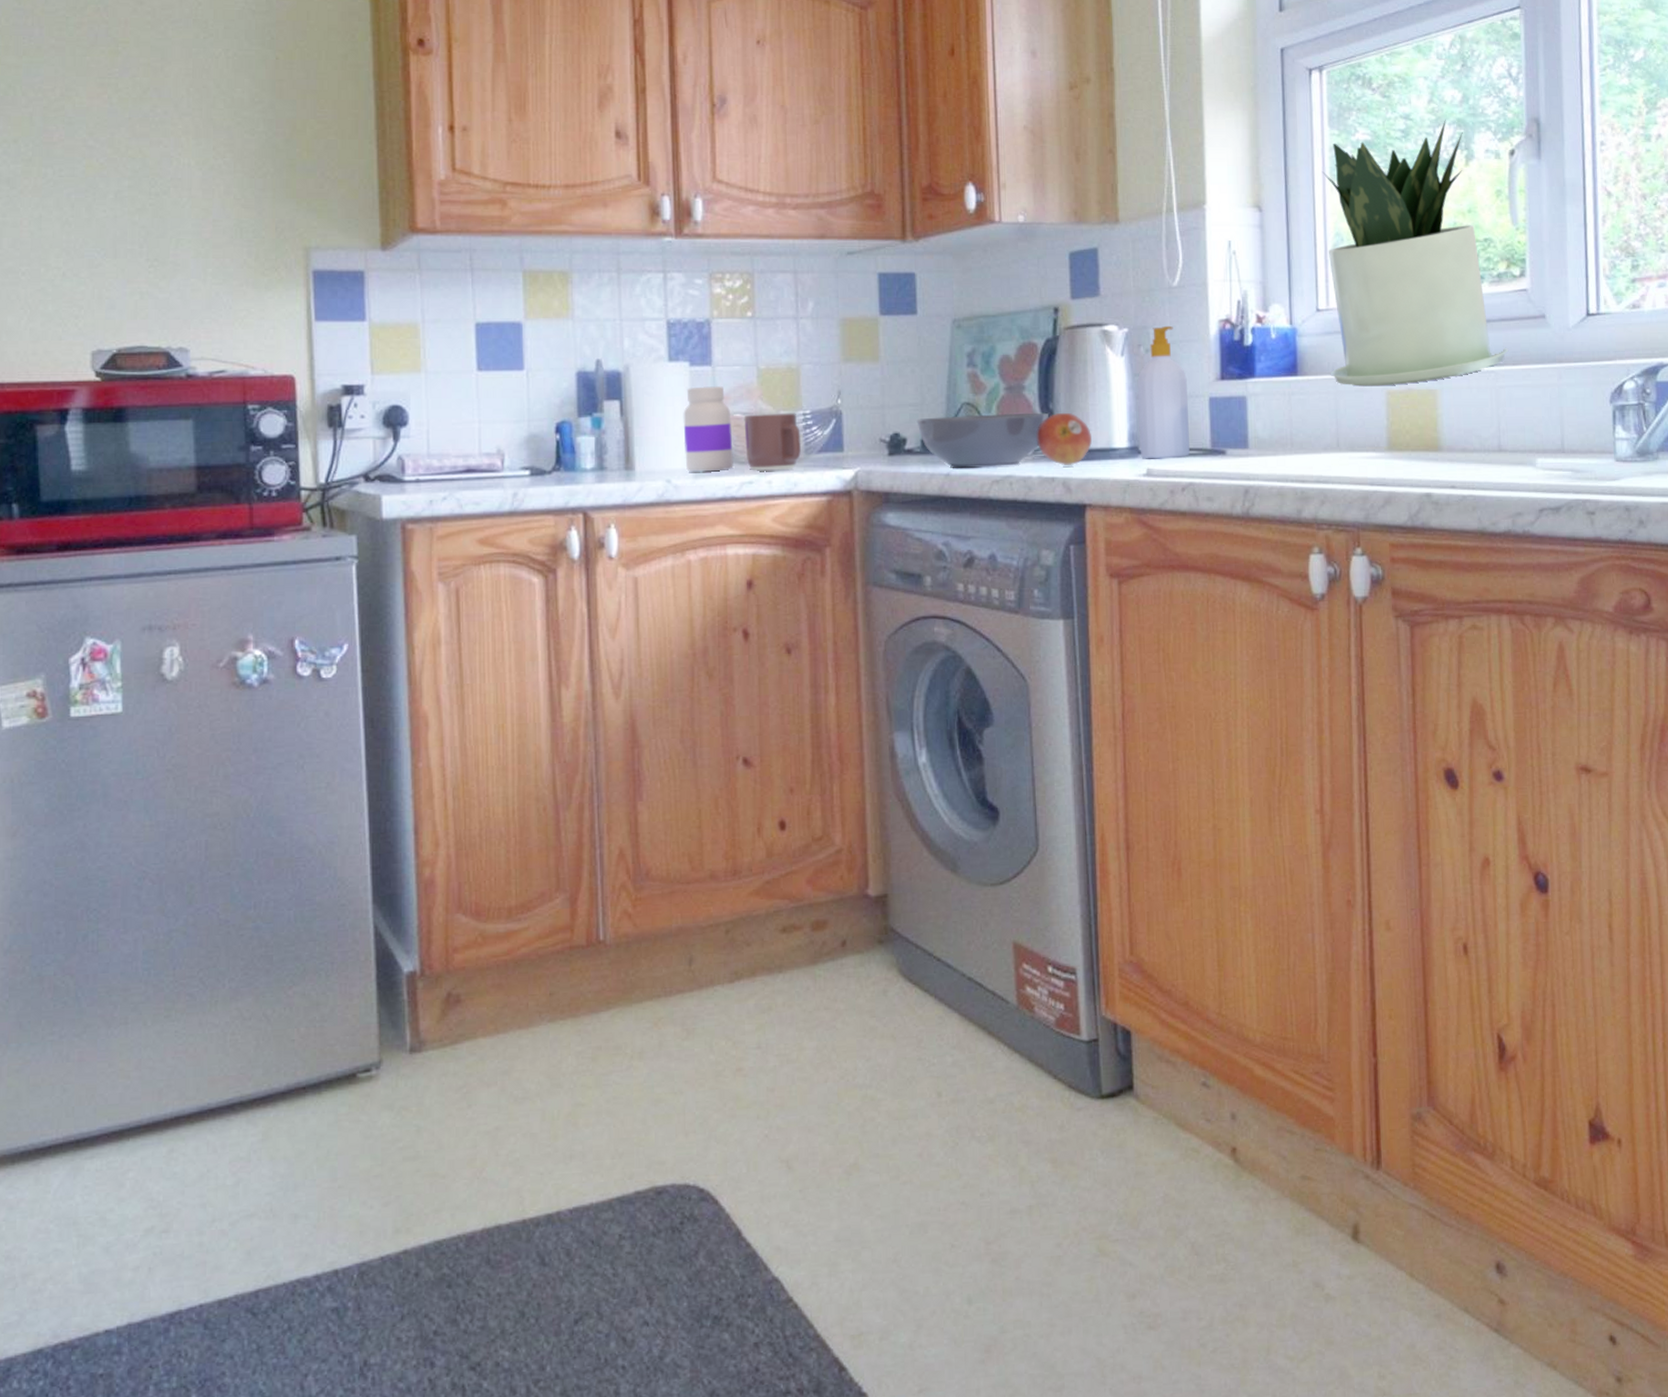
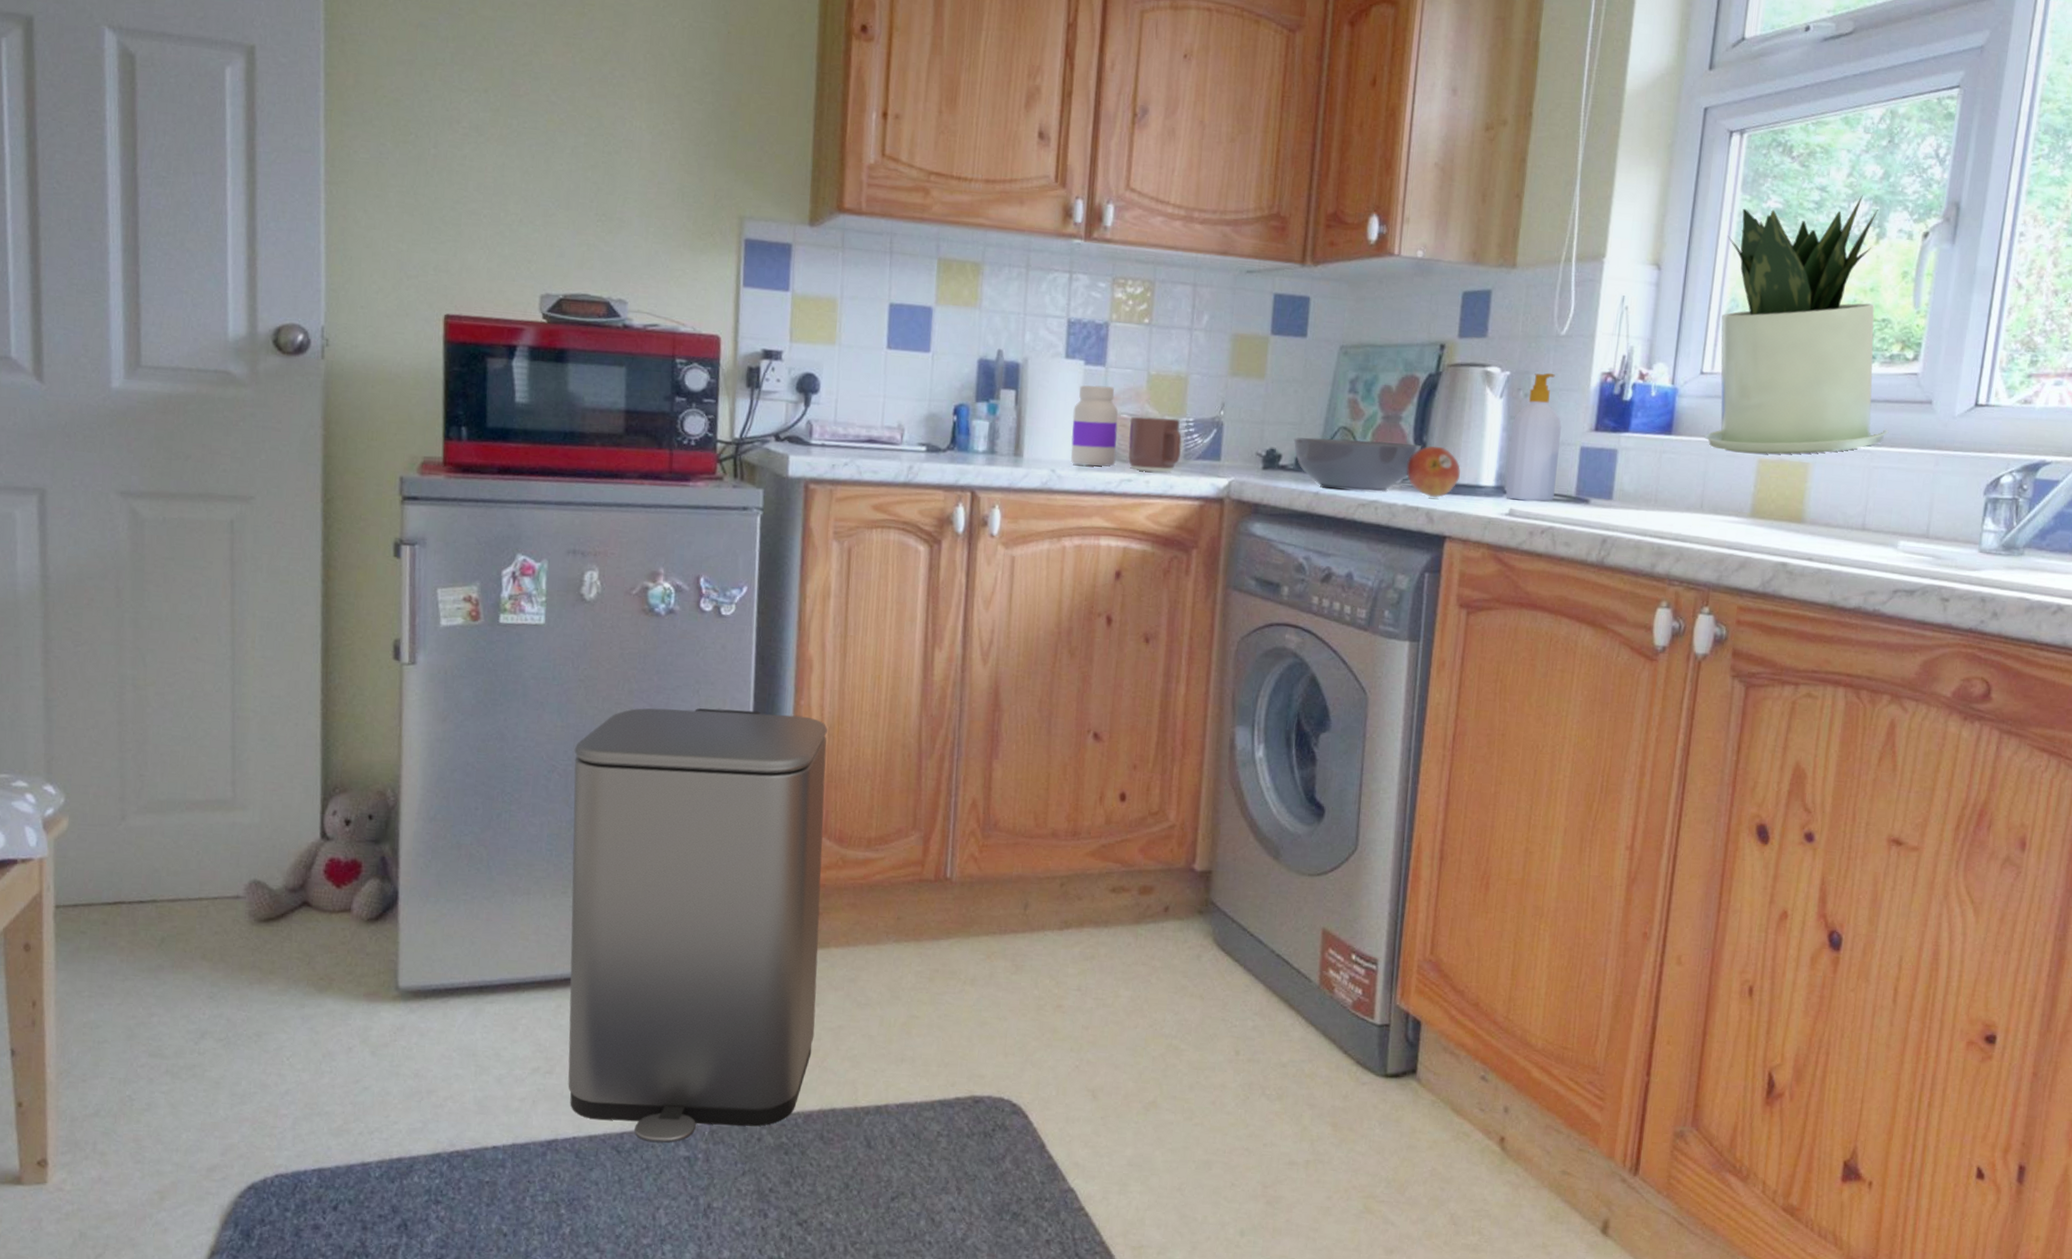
pedal bin: none [166,780,469,1298] -> present [568,708,827,1144]

